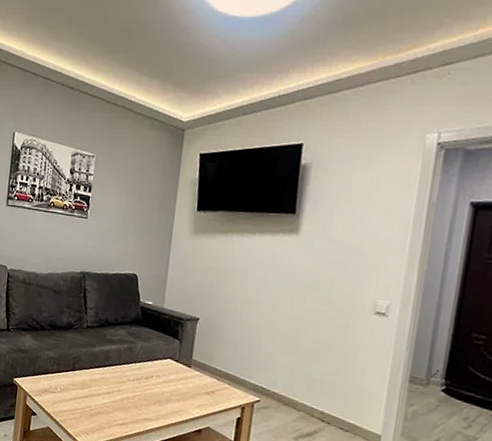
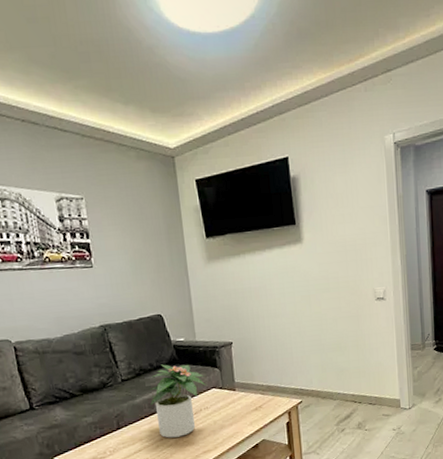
potted plant: none [107,321,163,397] -> present [150,364,207,438]

